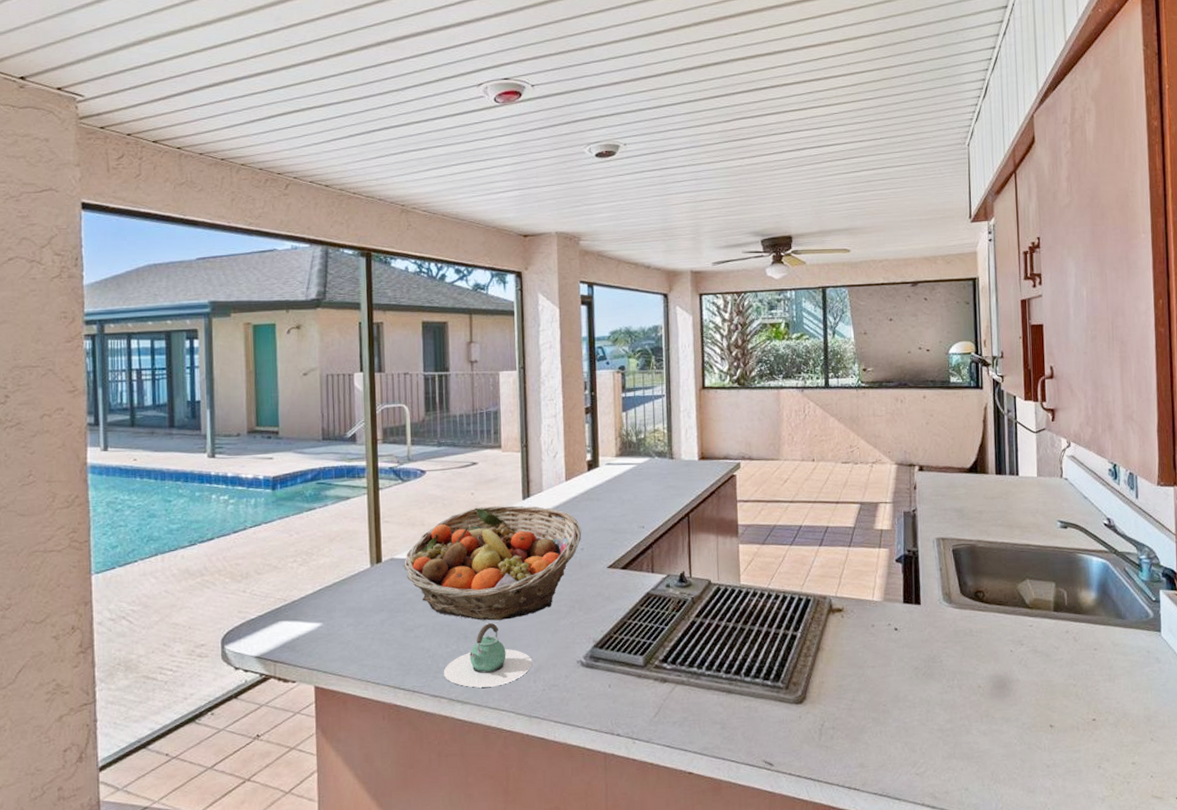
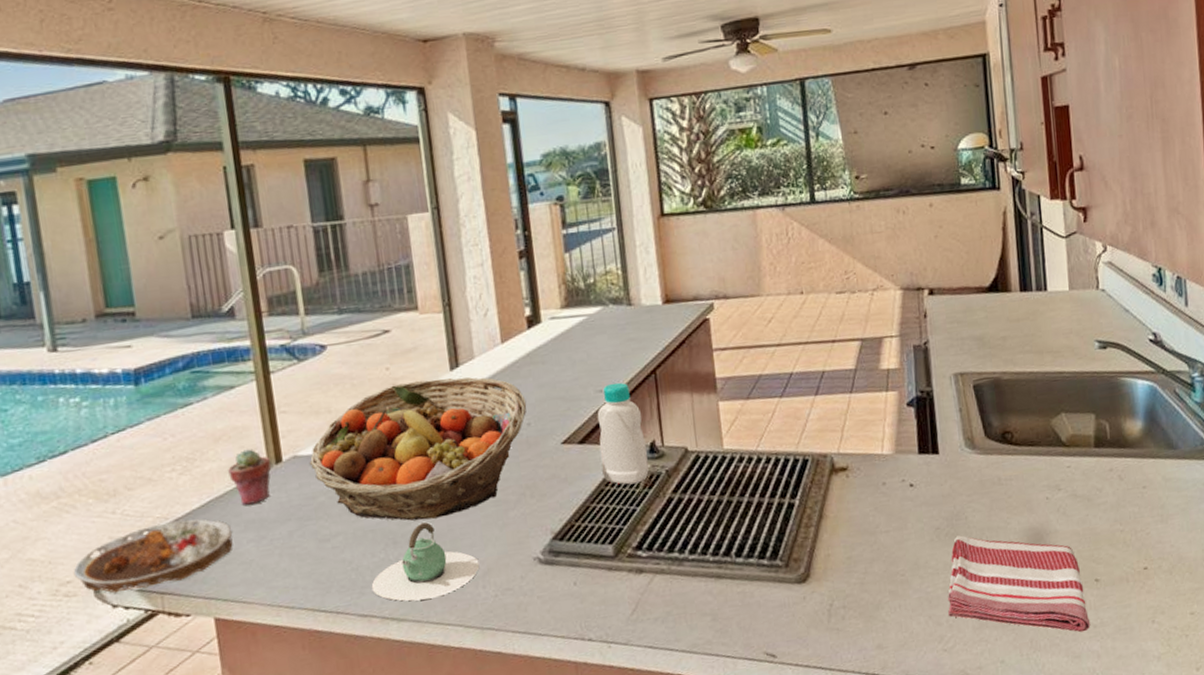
plate: none [207,602,336,658] -> present [73,519,233,593]
potted succulent: none [338,549,373,595] -> present [228,449,272,505]
bottle: none [638,521,677,607] -> present [597,382,649,485]
dish towel: none [921,676,1045,771] -> present [947,535,1091,633]

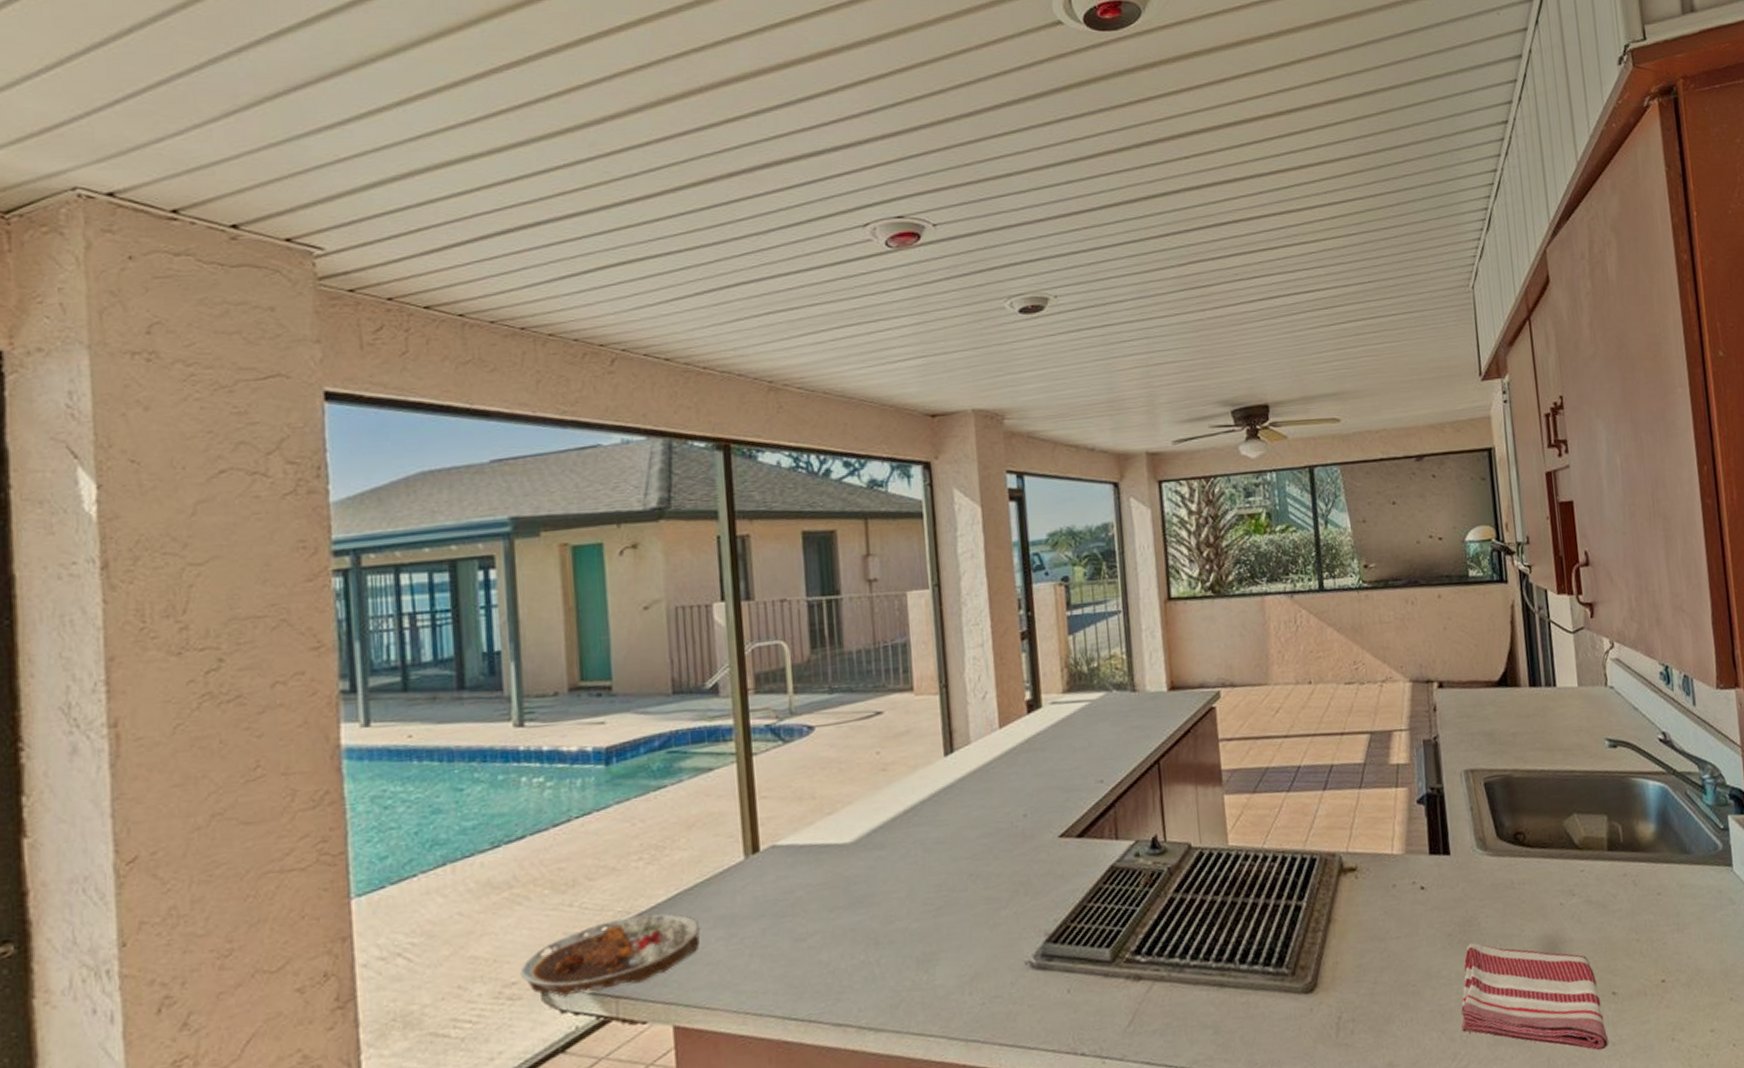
potted succulent: present [228,449,272,505] -> none [700,837,748,899]
fruit basket: present [309,377,527,521] -> none [788,764,1024,919]
teapot: present [371,522,480,601] -> none [848,921,967,1009]
bottle: present [597,382,649,485] -> none [1097,772,1150,883]

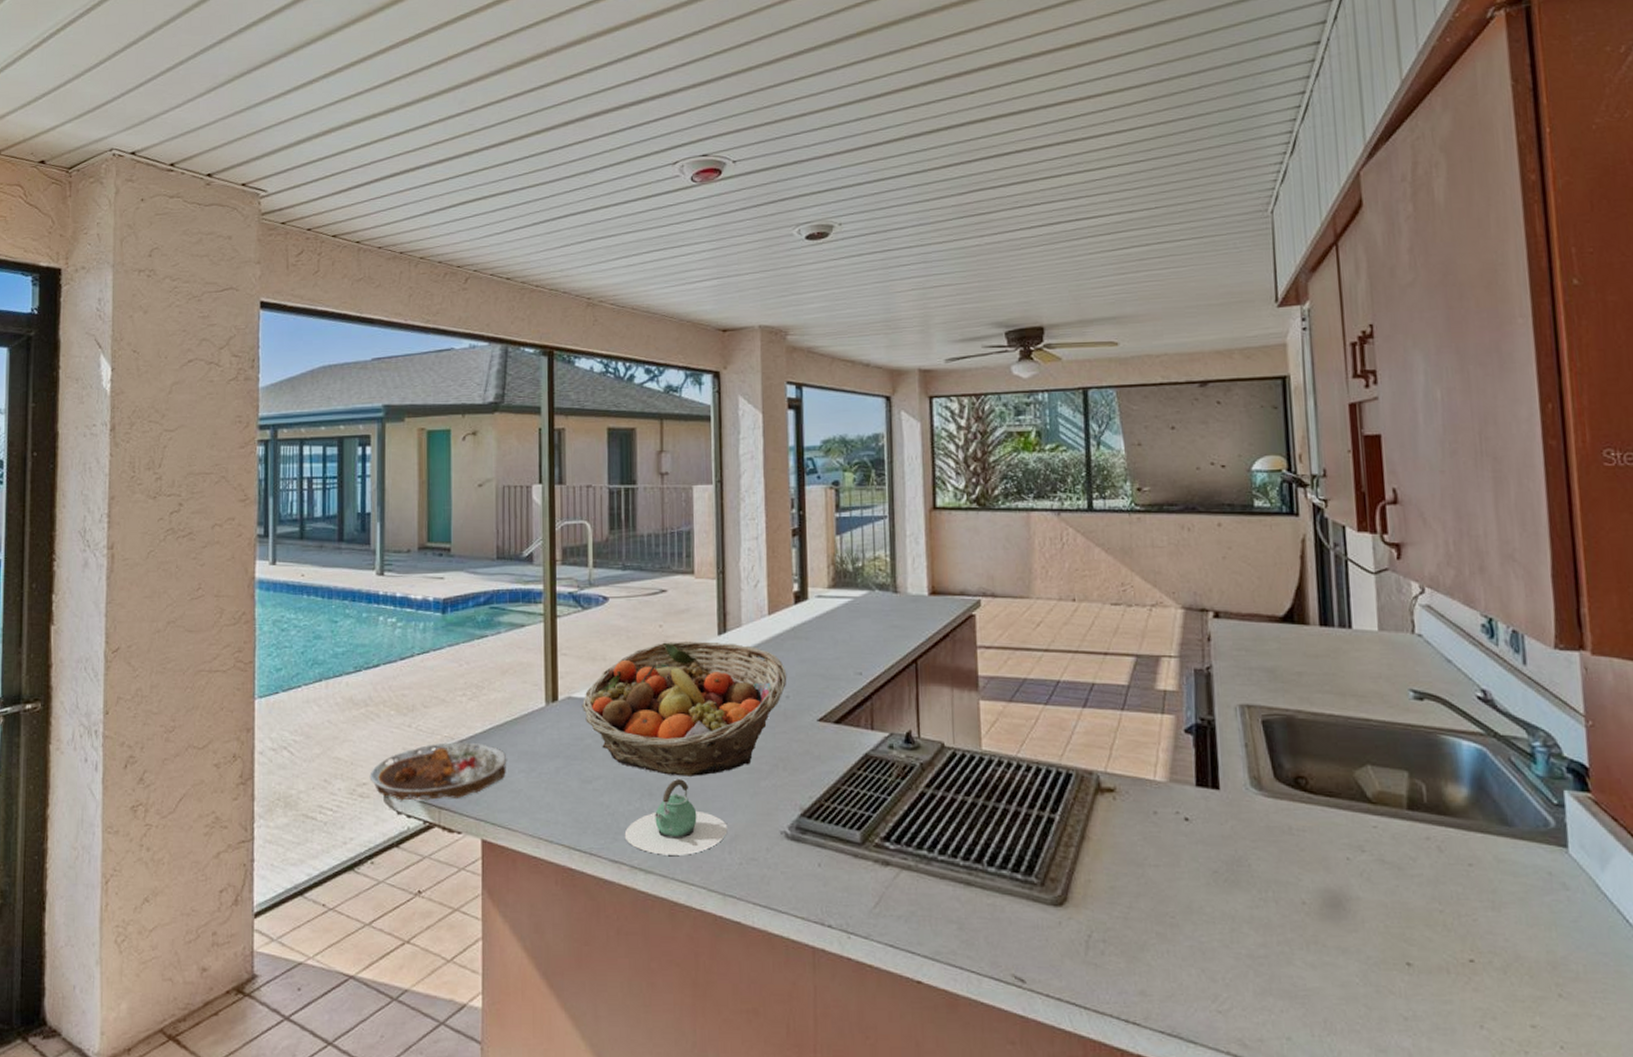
fruit basket: none [788,764,1024,919] -> present [581,640,787,776]
teapot: none [848,921,967,1009] -> present [624,779,728,855]
dish towel: present [1460,943,1609,1051] -> none [1224,884,1401,1023]

